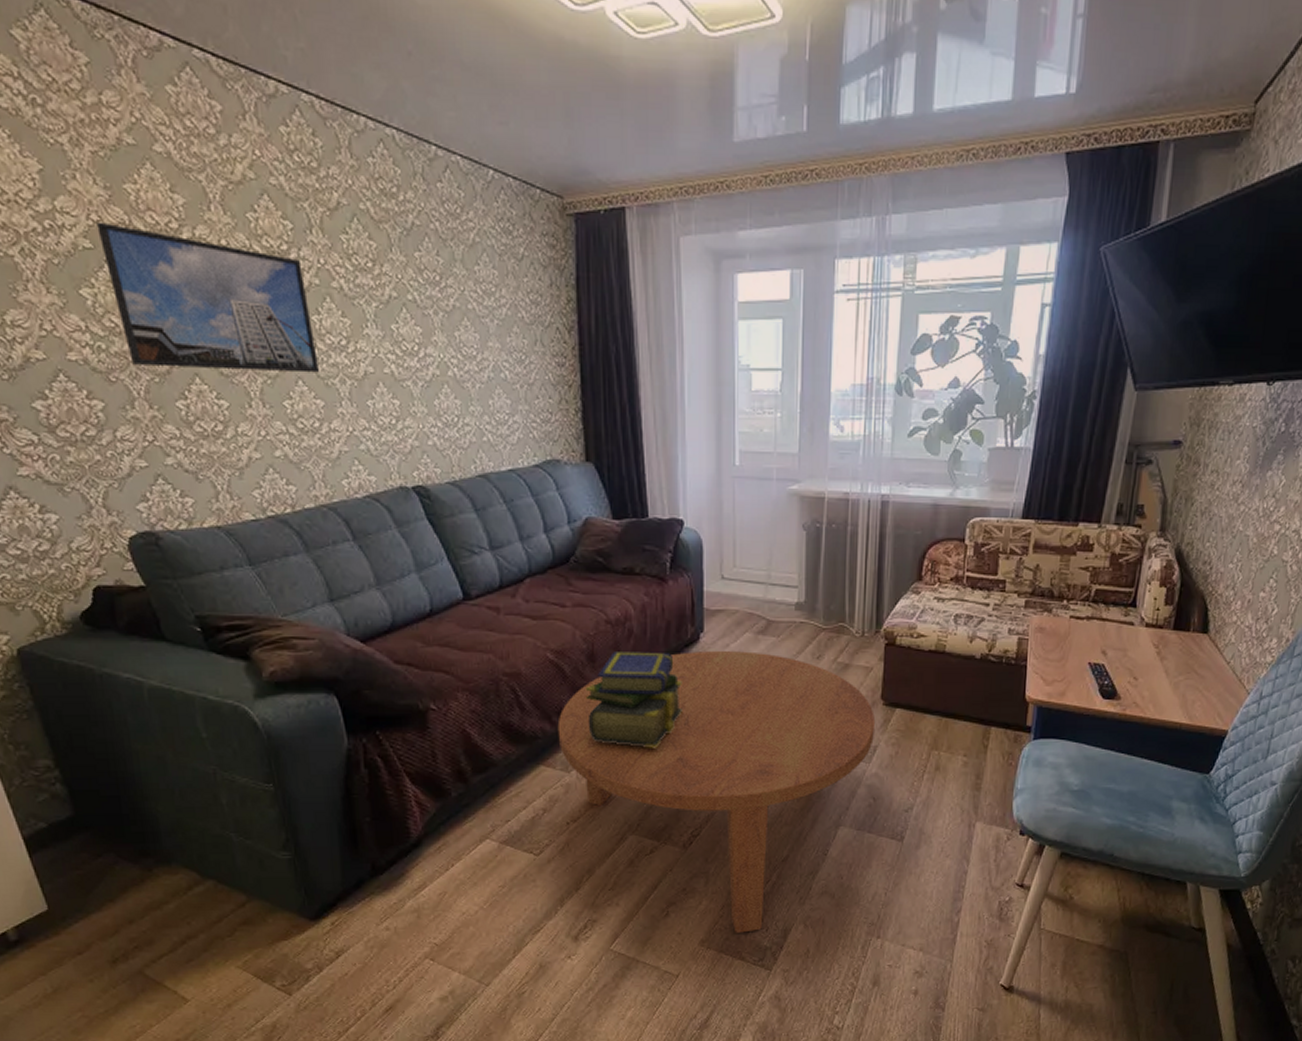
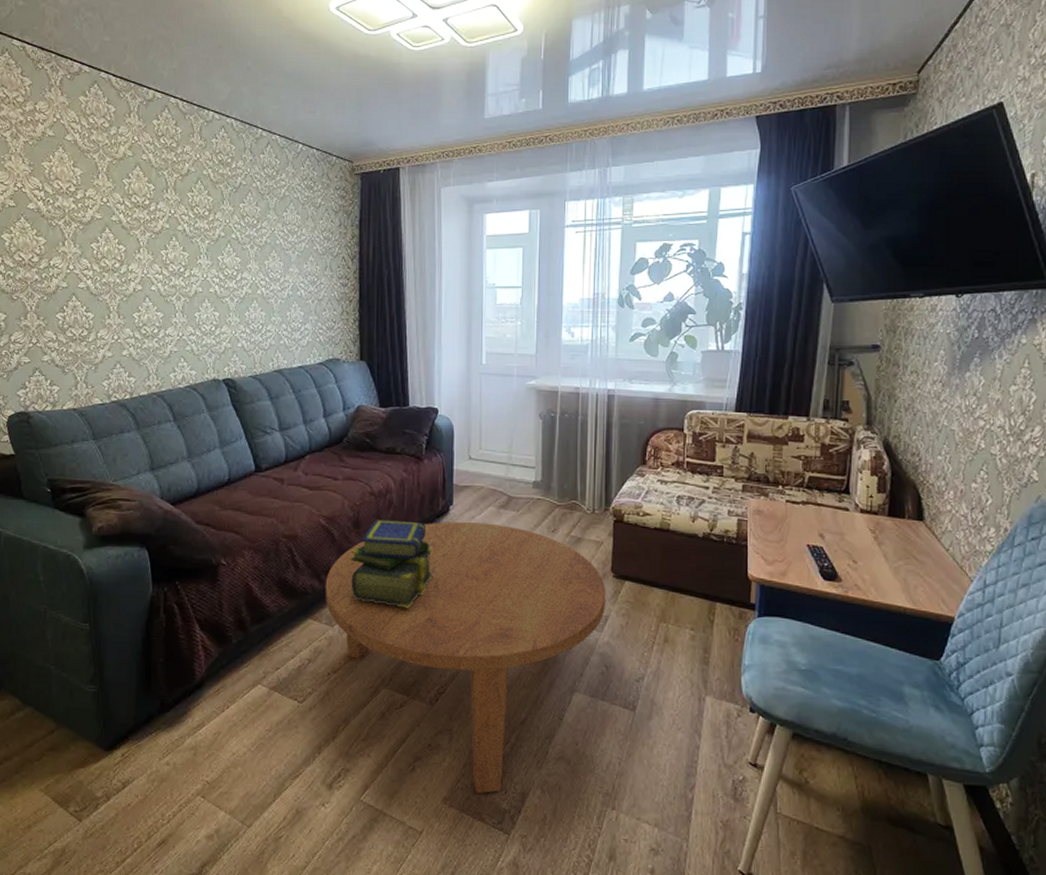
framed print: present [96,221,320,373] -> none [20,188,163,292]

